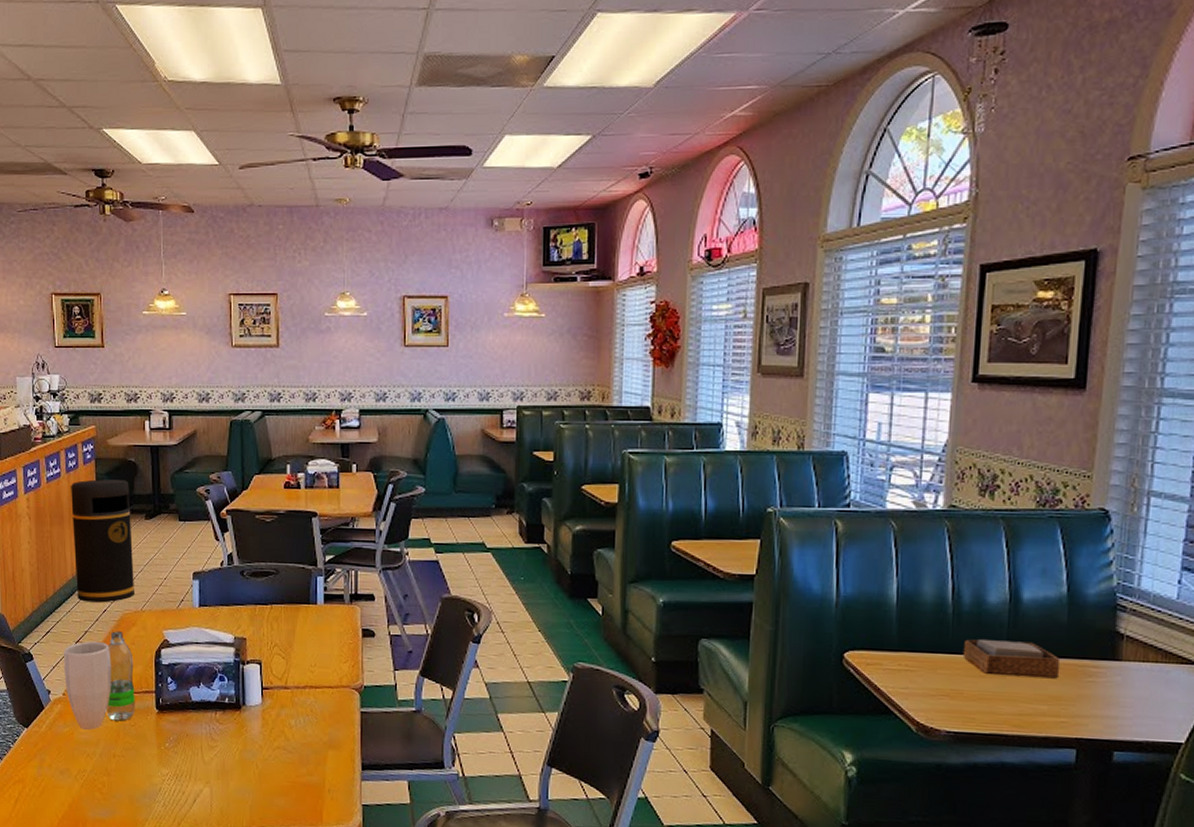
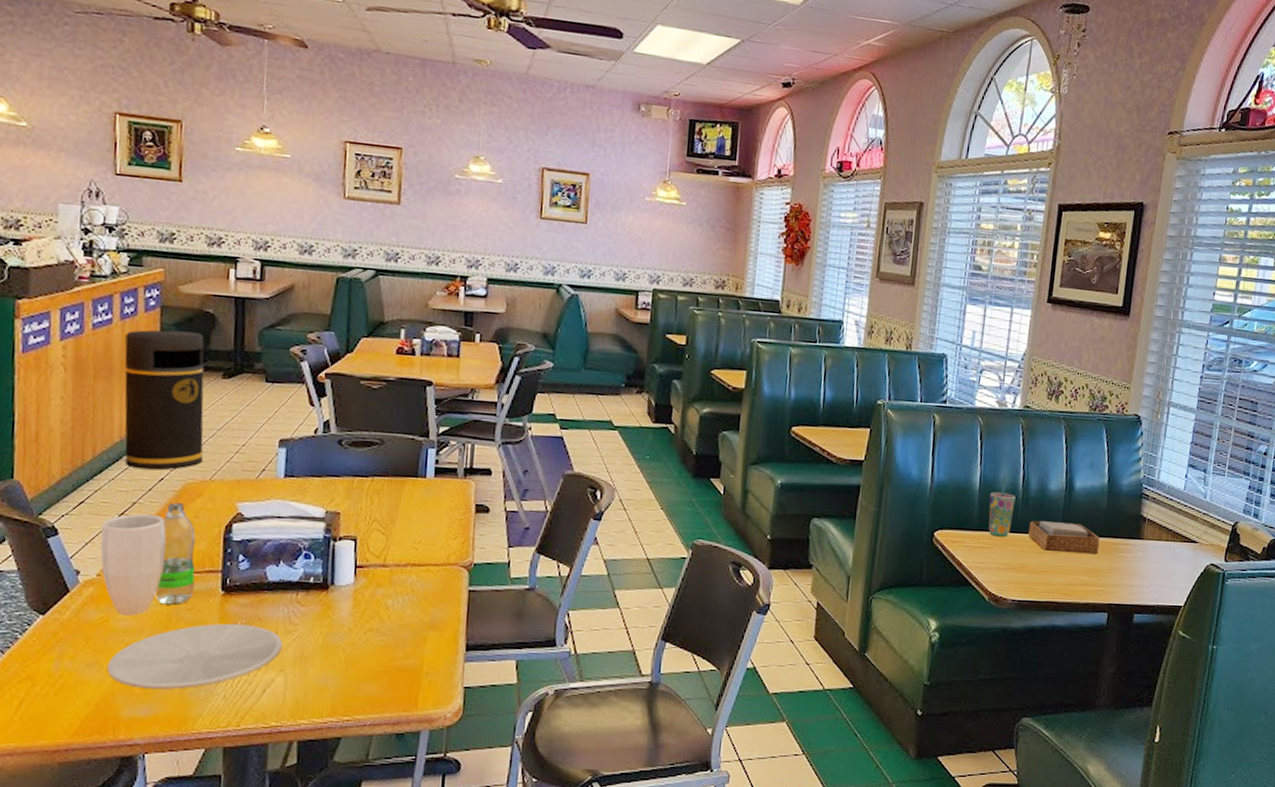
plate: none [75,738,208,796] -> present [106,623,284,690]
cup: none [910,586,944,660] -> present [988,475,1016,538]

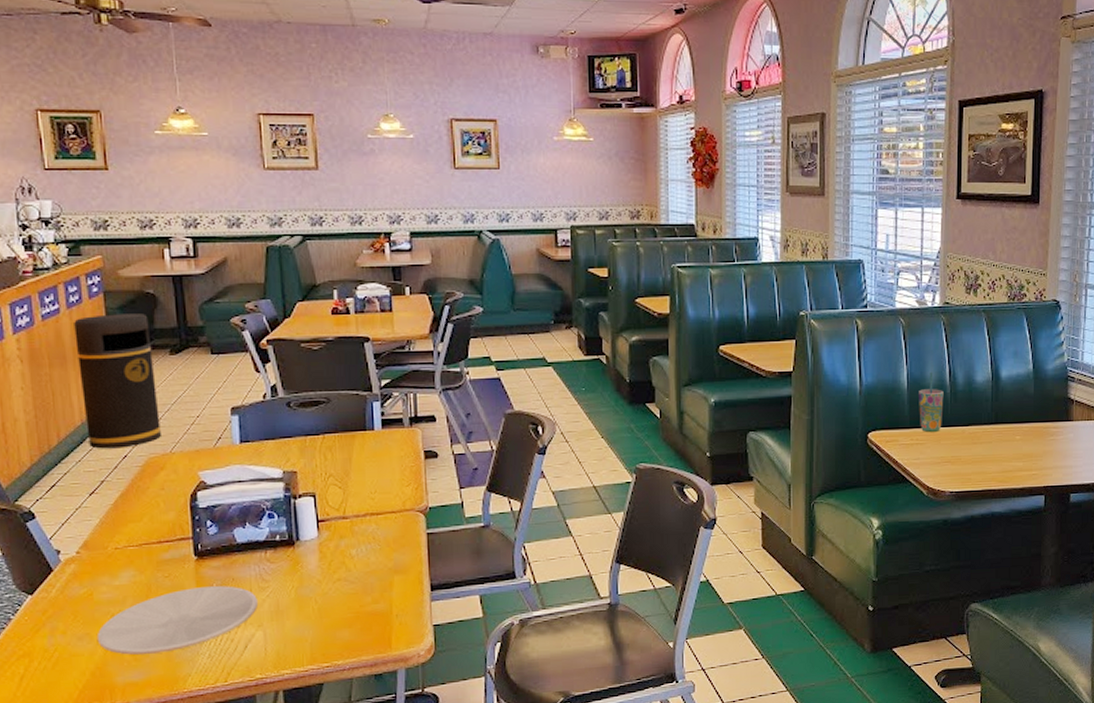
cup: present [100,513,166,616] -> none [75,490,139,588]
bottle: present [156,502,196,605] -> none [131,477,169,575]
napkin holder: present [1028,521,1100,555] -> none [959,412,1031,442]

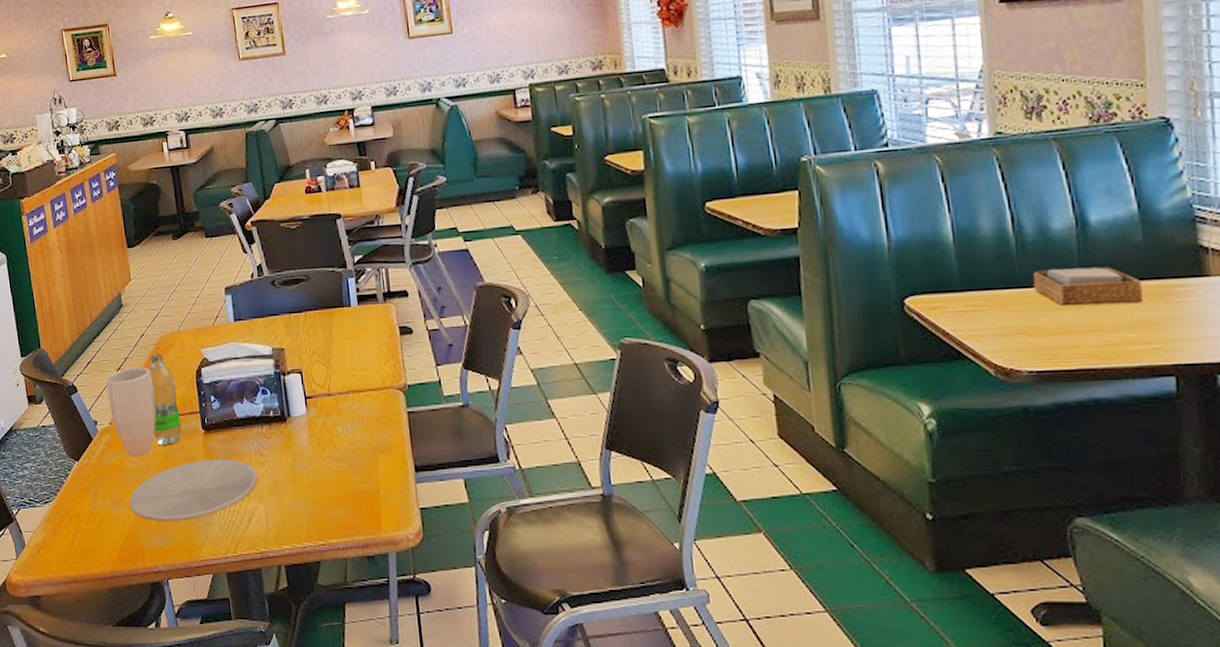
trash bin: present [74,314,161,449] -> none [97,203,169,329]
cup: none [75,490,139,588] -> present [106,366,157,457]
bottle: none [131,477,169,575] -> present [148,354,182,446]
cup: present [919,372,944,433] -> none [970,220,1008,297]
napkin holder: none [959,412,1031,442] -> present [1033,267,1144,307]

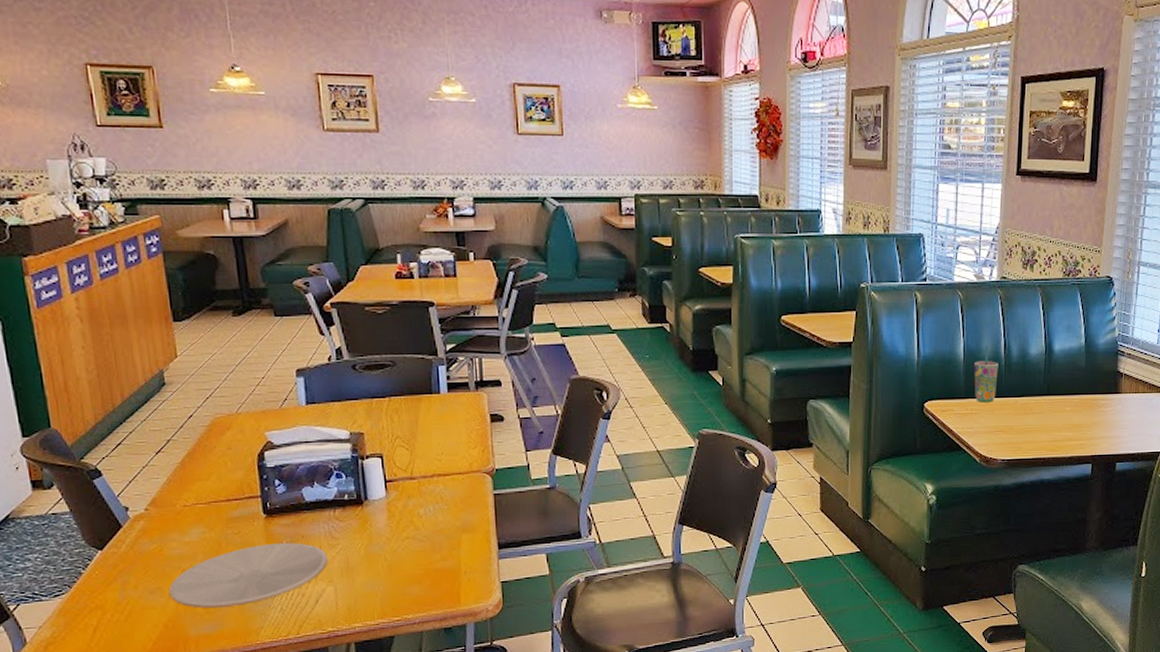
cup: present [106,366,157,457] -> none [142,449,207,544]
bottle: present [148,354,182,446] -> none [197,437,238,531]
cup: none [970,220,1008,297] -> present [974,344,998,403]
napkin holder: present [1033,267,1144,307] -> none [1012,384,1081,412]

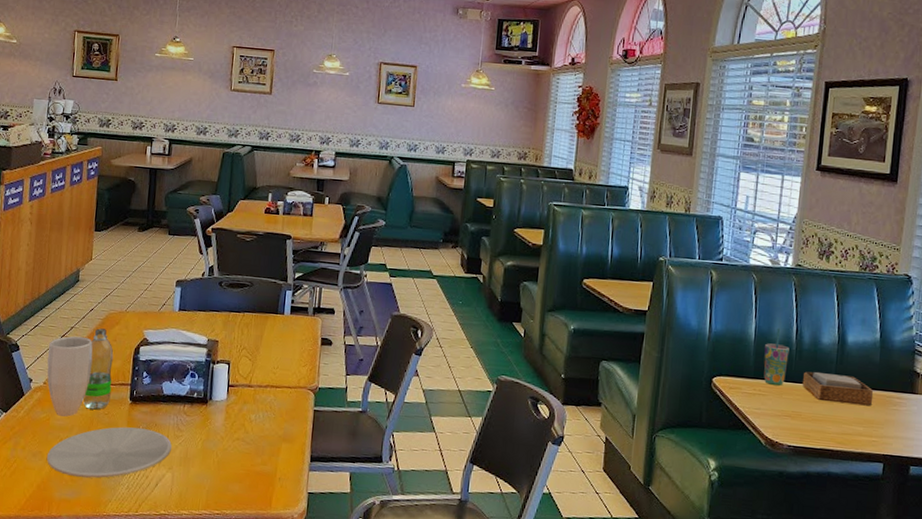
cup: none [142,449,207,544] -> present [47,336,93,417]
bottle: none [197,437,238,531] -> present [83,328,114,410]
napkin holder: none [1012,384,1081,412] -> present [802,371,874,406]

